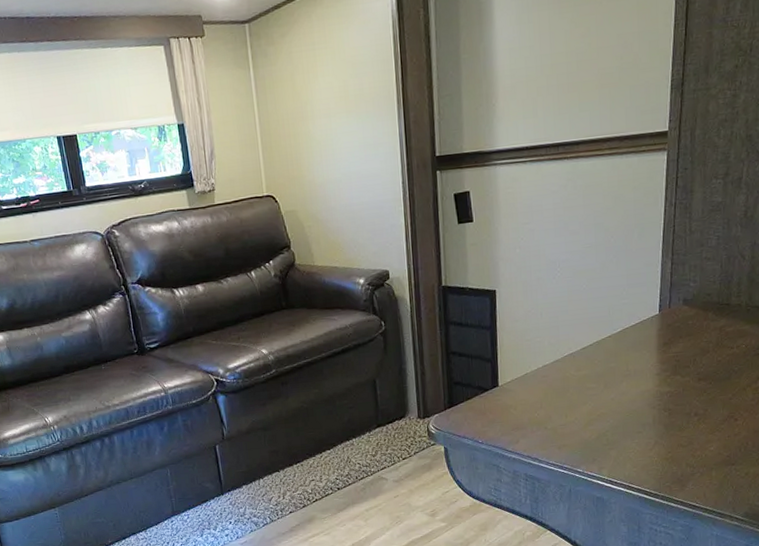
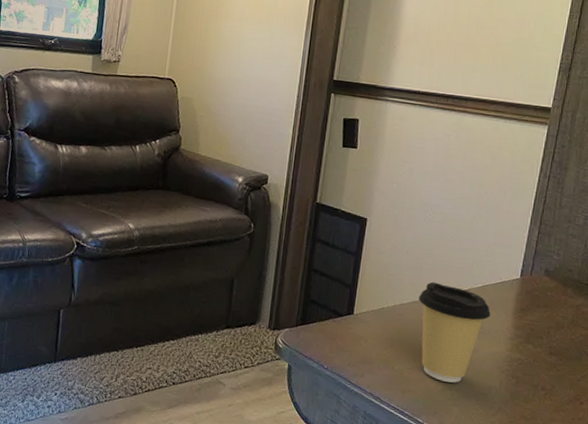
coffee cup: none [559,336,634,430] -> present [418,281,491,383]

